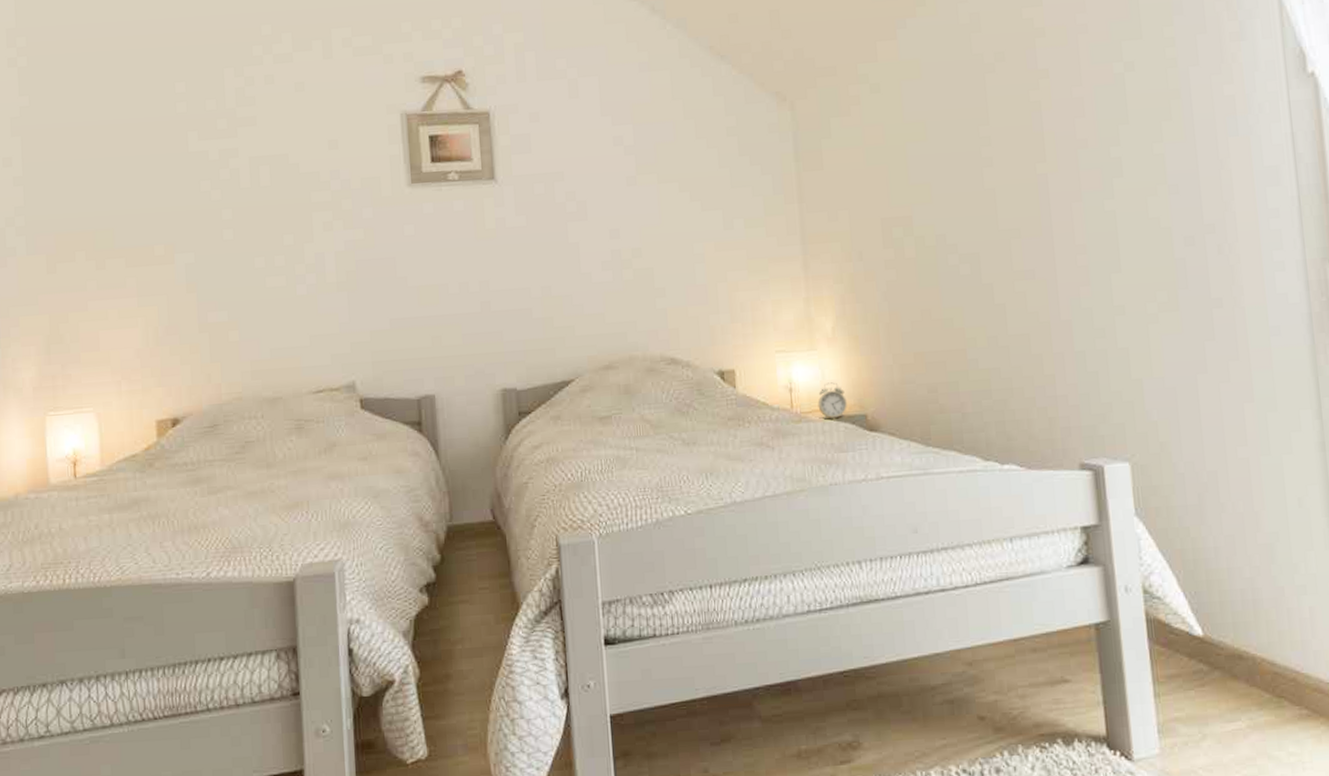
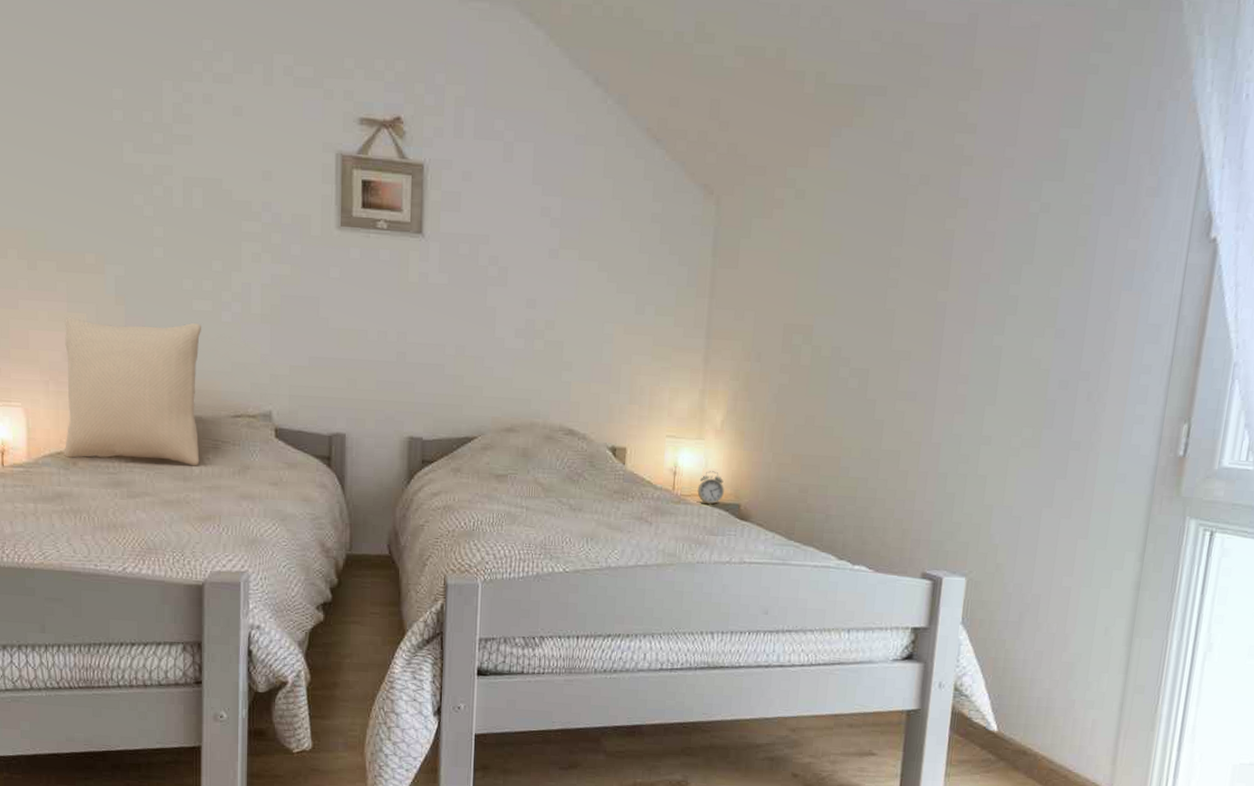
pillow: none [135,301,283,460] -> present [64,317,202,466]

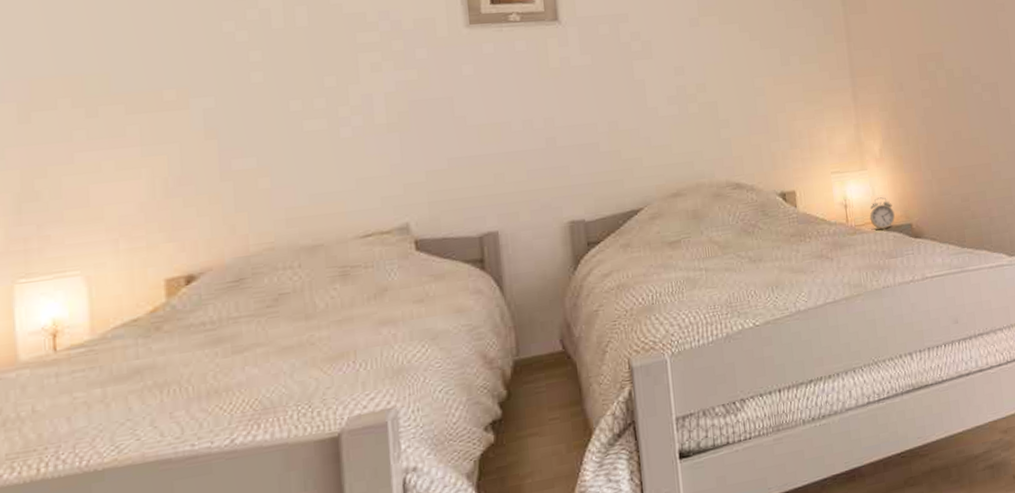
pillow: present [64,317,202,466] -> none [138,145,325,324]

